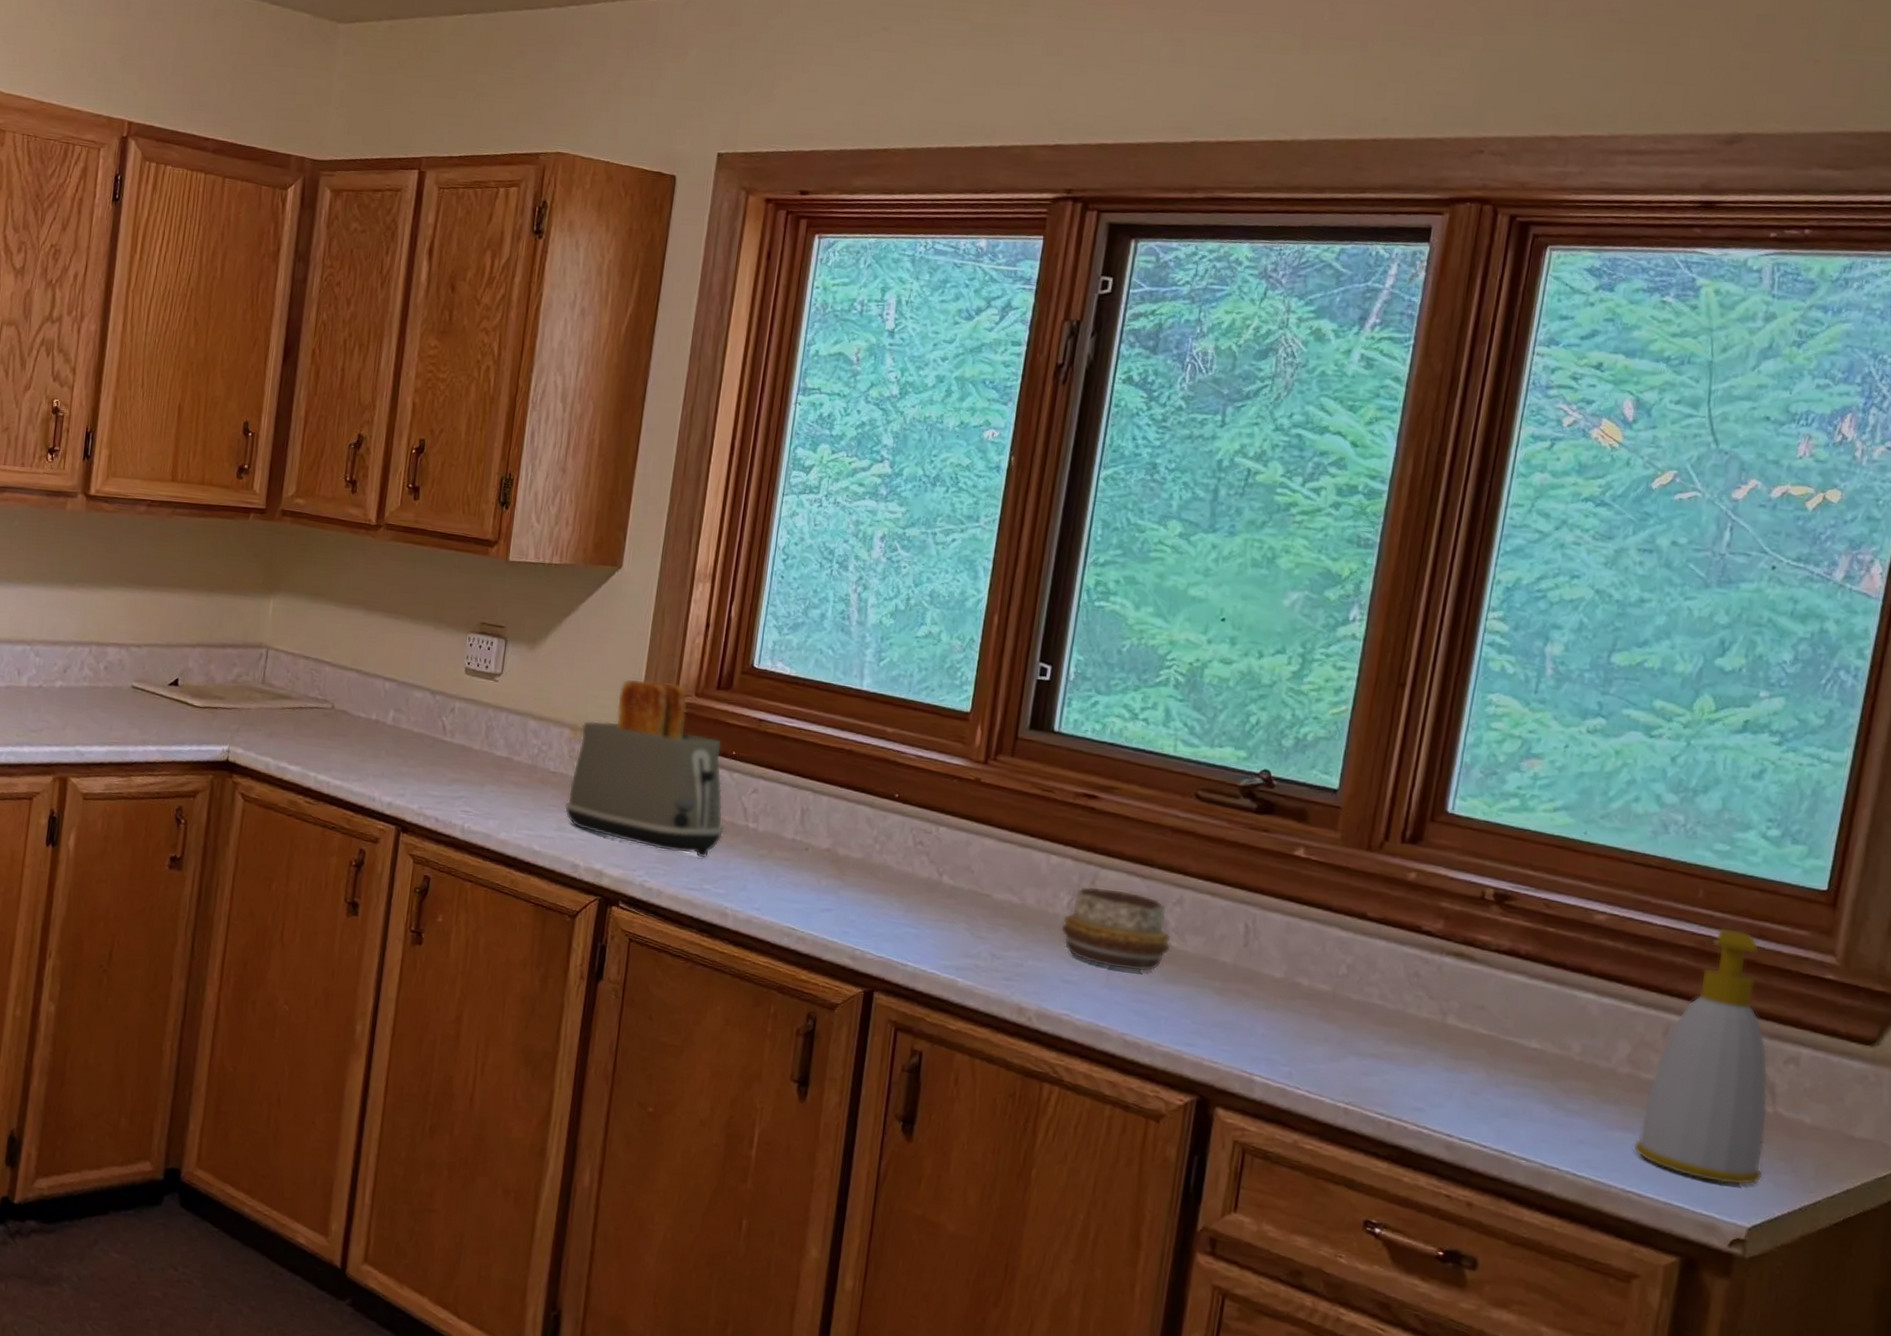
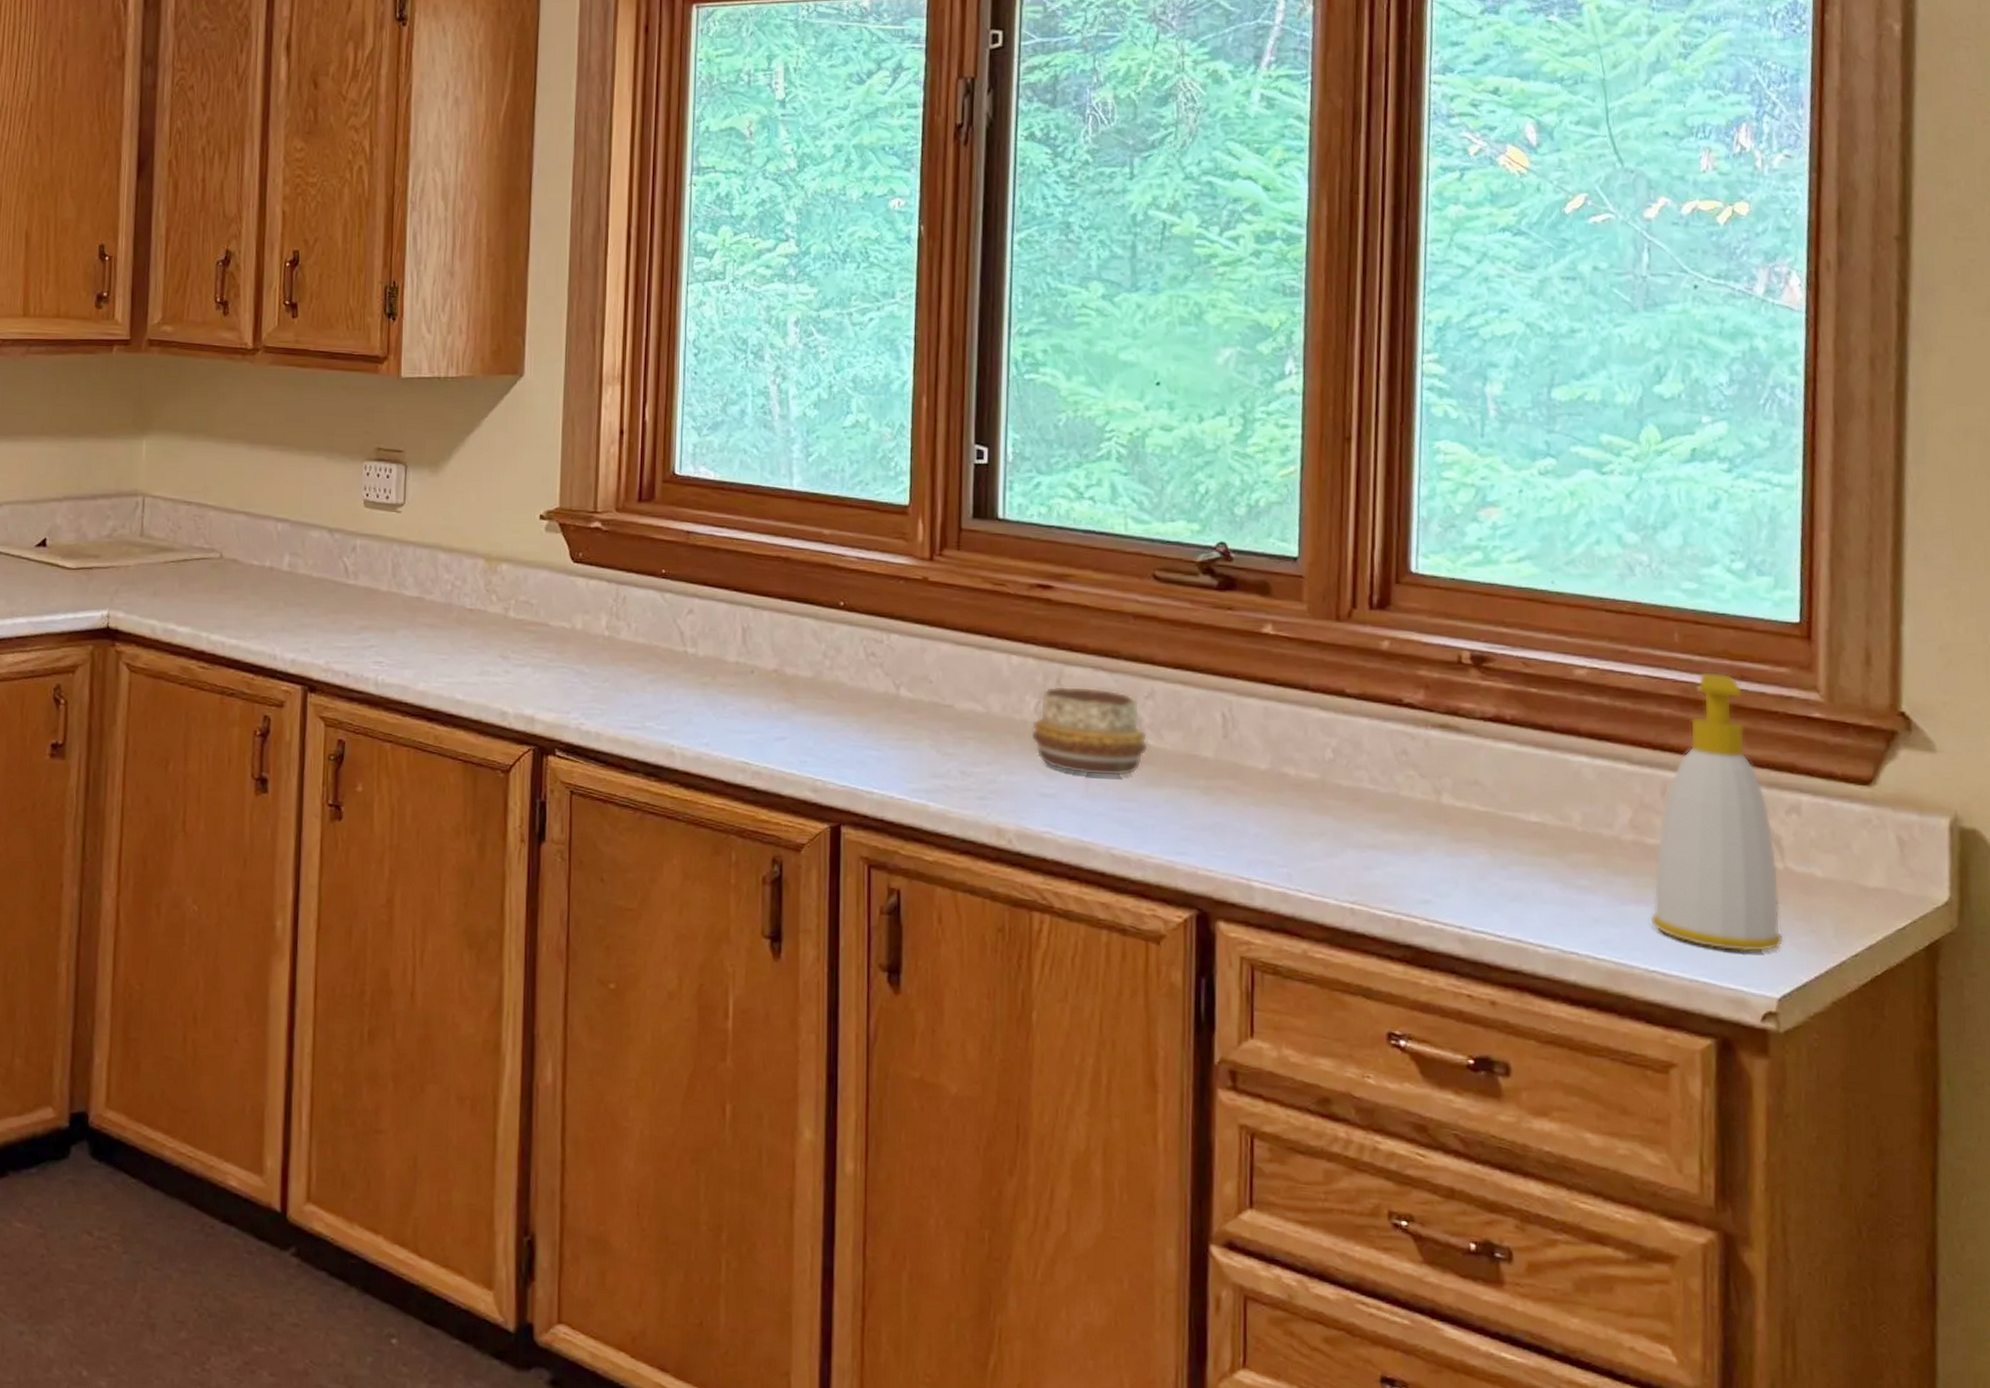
toaster: present [564,679,724,858] -> none [486,498,662,692]

